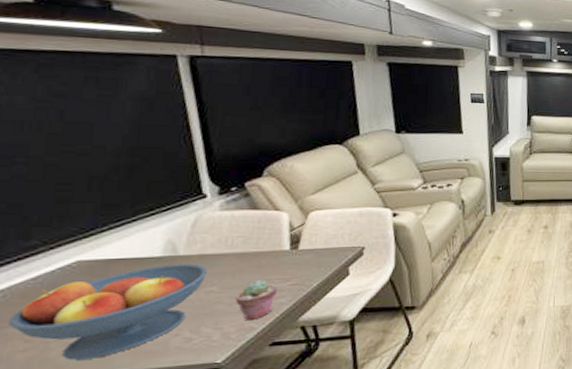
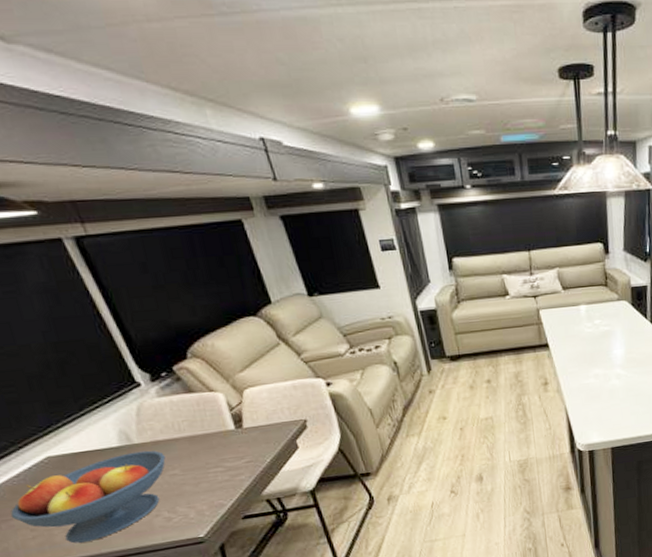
potted succulent: present [235,280,278,321] -> none [198,460,236,498]

